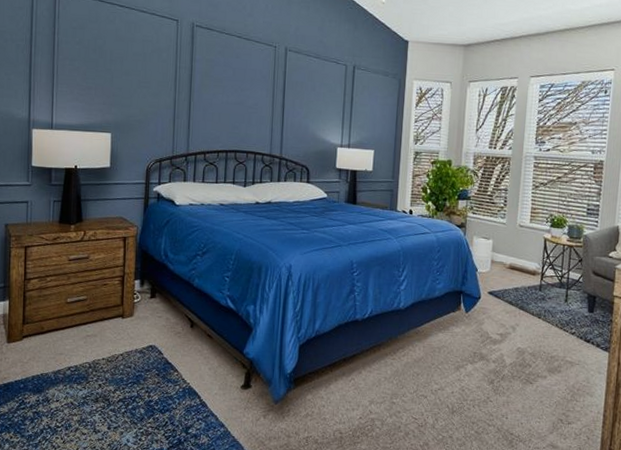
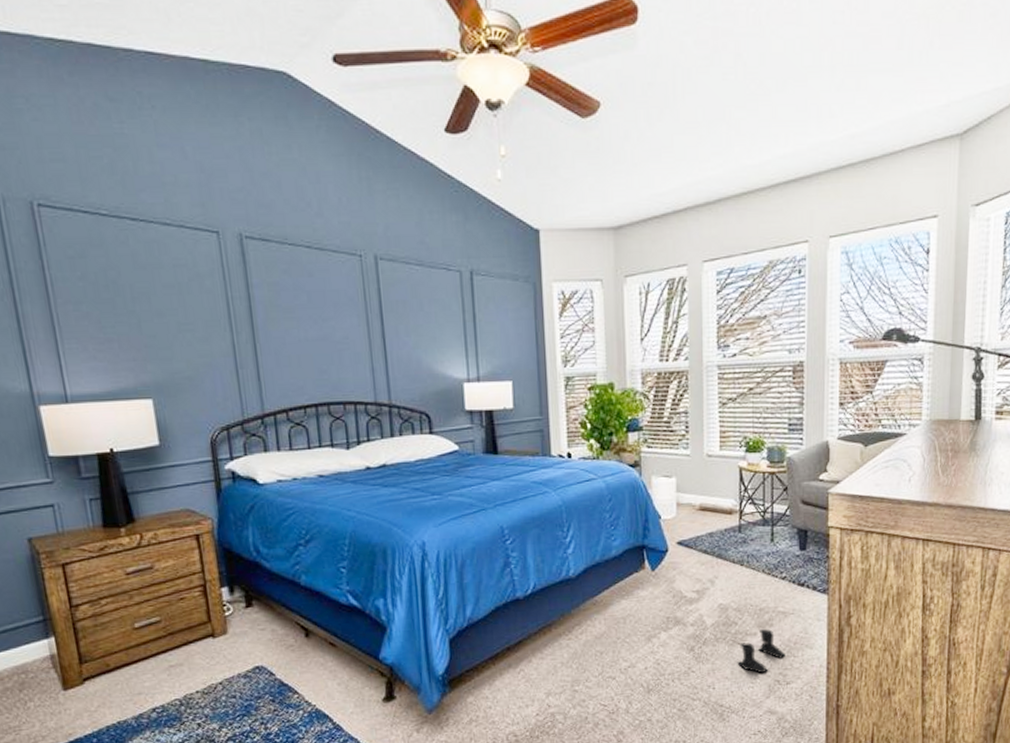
boots: none [528,373,569,412] -> present [737,628,785,674]

